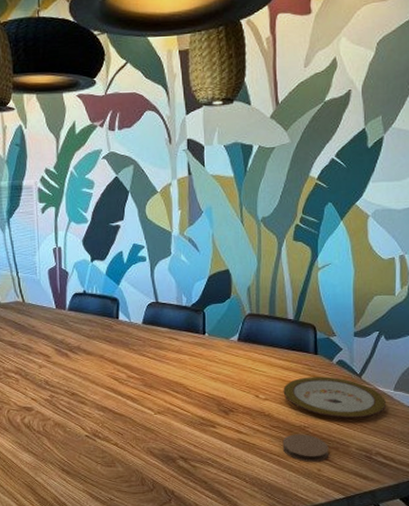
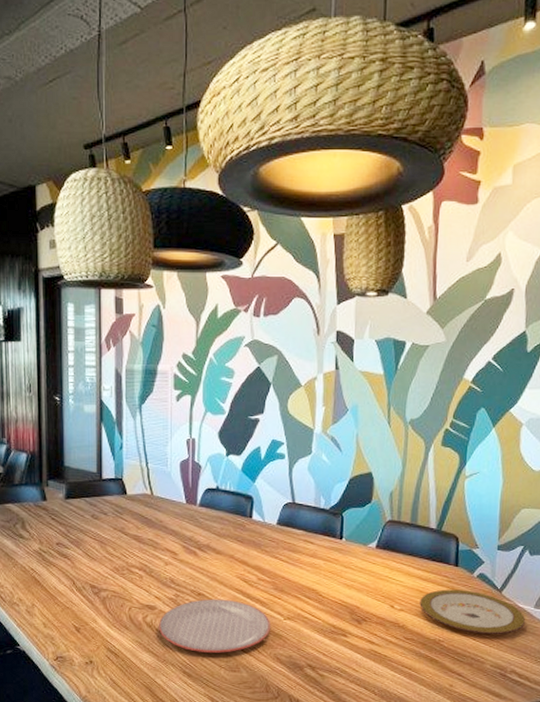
plate: none [36,397,143,450] -> present [159,598,271,653]
coaster: present [282,434,328,462] -> none [415,647,463,677]

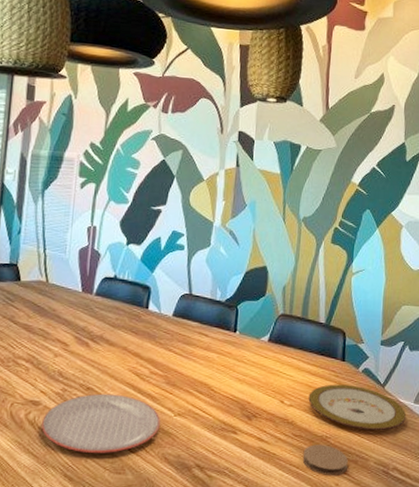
coaster: none [415,647,463,677] -> present [302,444,348,476]

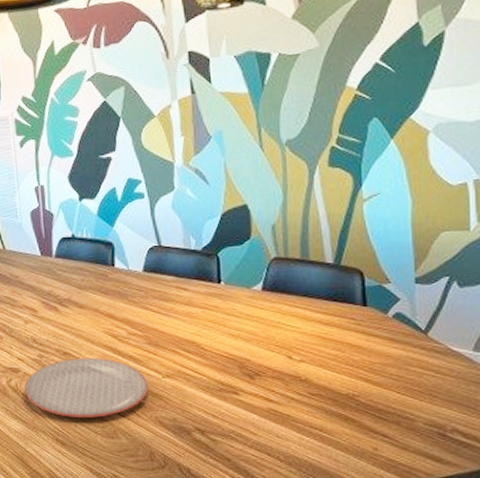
coaster: present [302,444,348,476] -> none [325,404,387,439]
plate: present [308,384,407,431] -> none [323,333,464,386]

